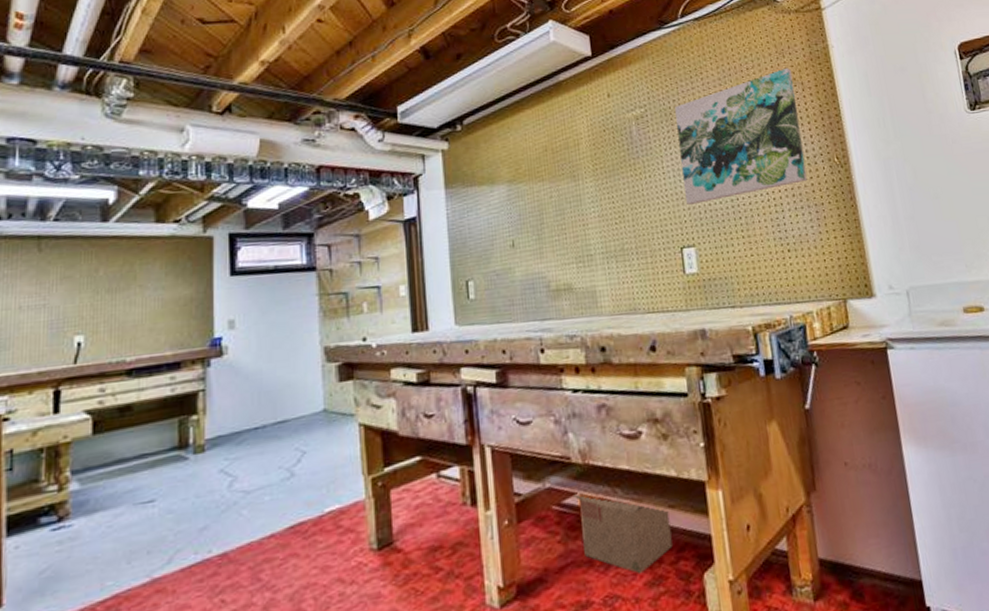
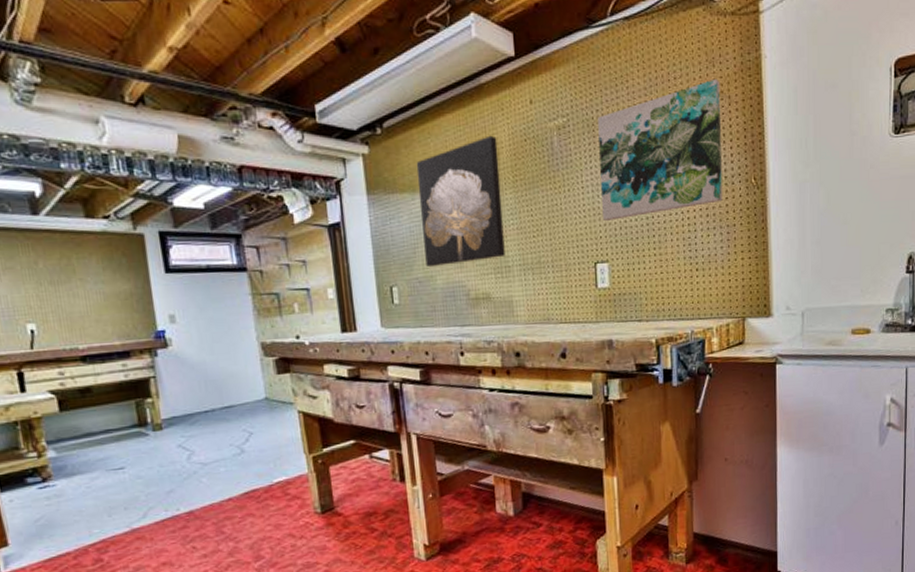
wall art: none [495,127,587,259] -> present [416,135,505,268]
cardboard box: present [573,494,673,575] -> none [488,476,572,539]

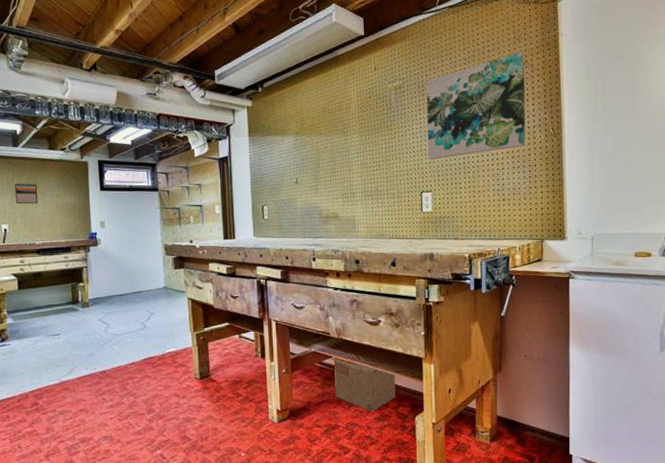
calendar: none [39,265,77,295] -> present [14,183,38,204]
wall art: present [416,135,505,268] -> none [286,93,351,192]
cardboard box: none [488,476,572,539] -> present [330,357,396,412]

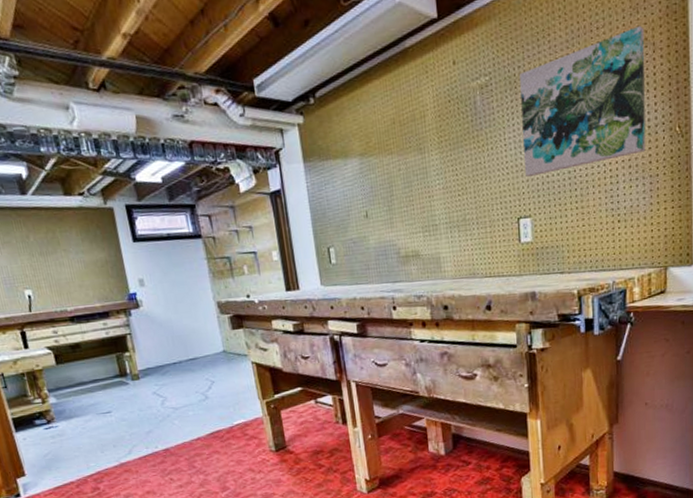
calendar: present [14,183,38,204] -> none [30,238,63,265]
cardboard box: present [330,357,396,412] -> none [421,419,498,476]

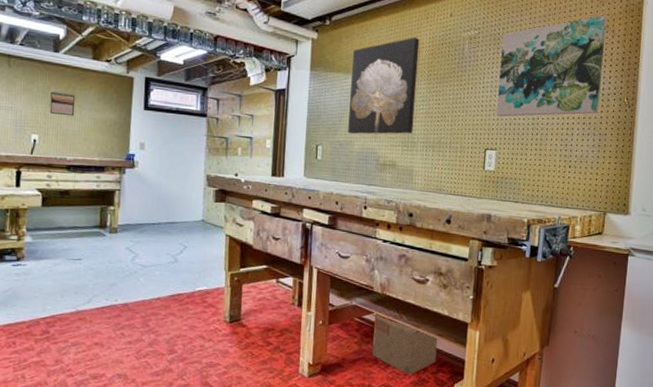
calendar: none [30,238,63,265] -> present [49,91,76,117]
wall art: none [347,98,432,229] -> present [348,37,420,134]
cardboard box: none [421,419,498,476] -> present [371,313,438,376]

